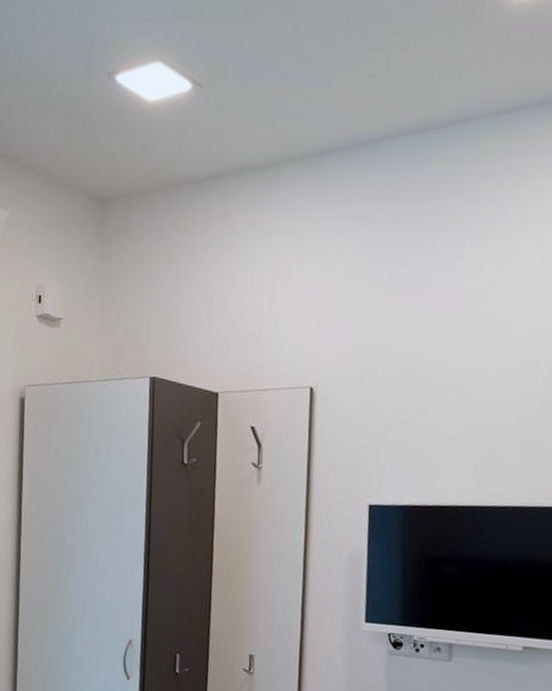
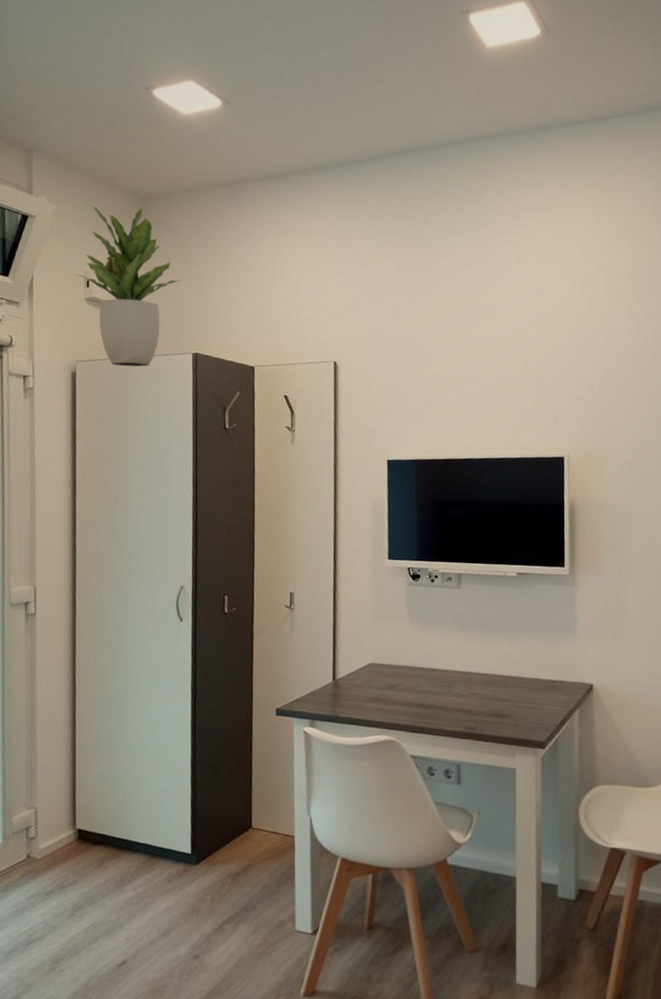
potted plant: none [28,211,142,393] -> present [76,207,183,367]

